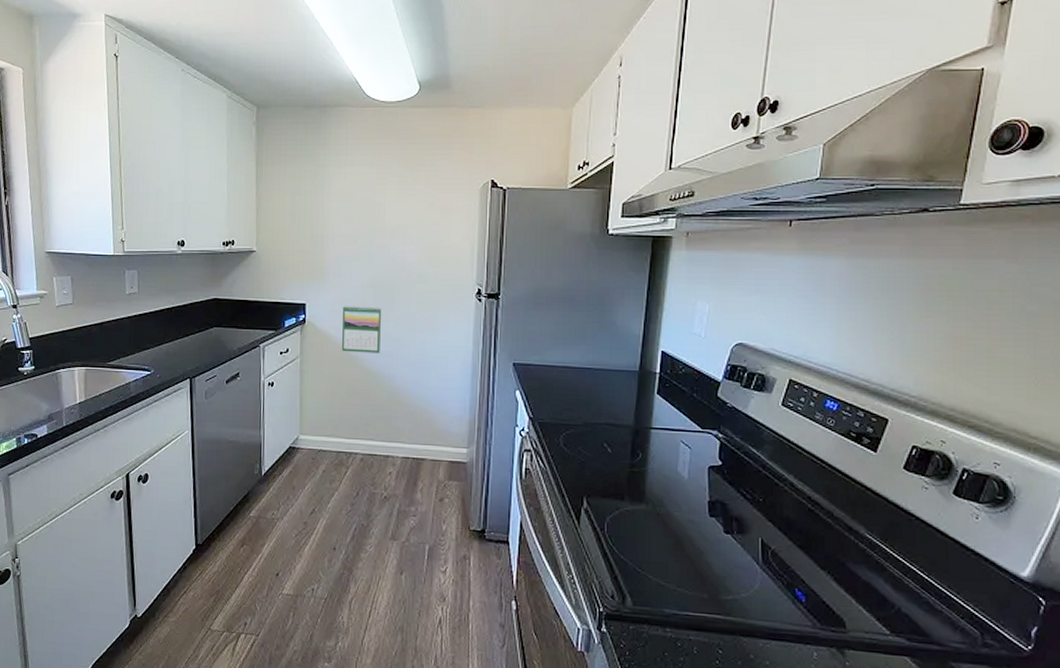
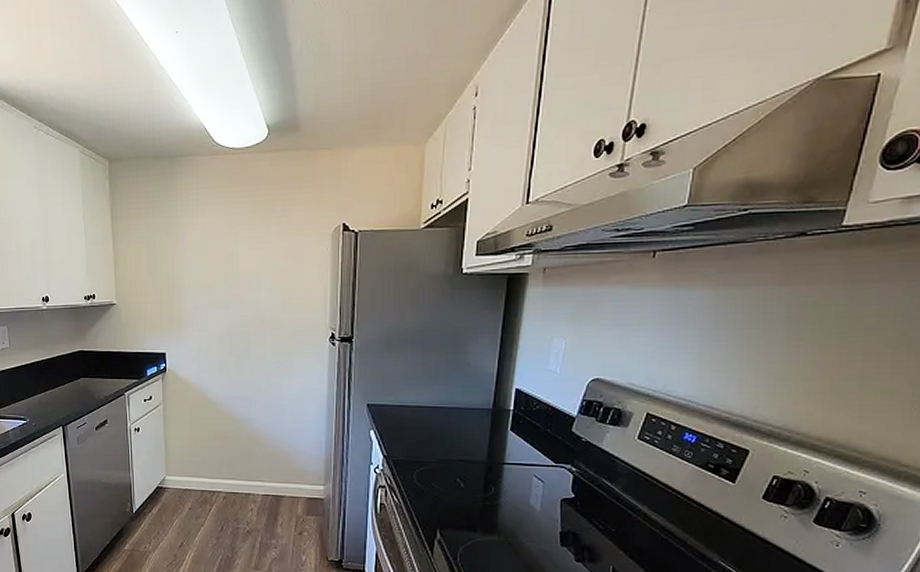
calendar: present [342,306,382,353] -> none [201,353,239,398]

